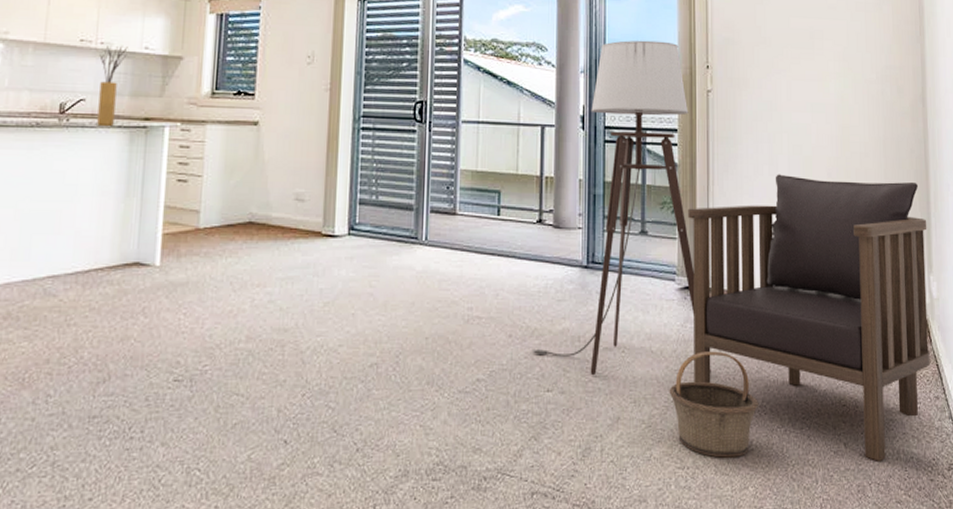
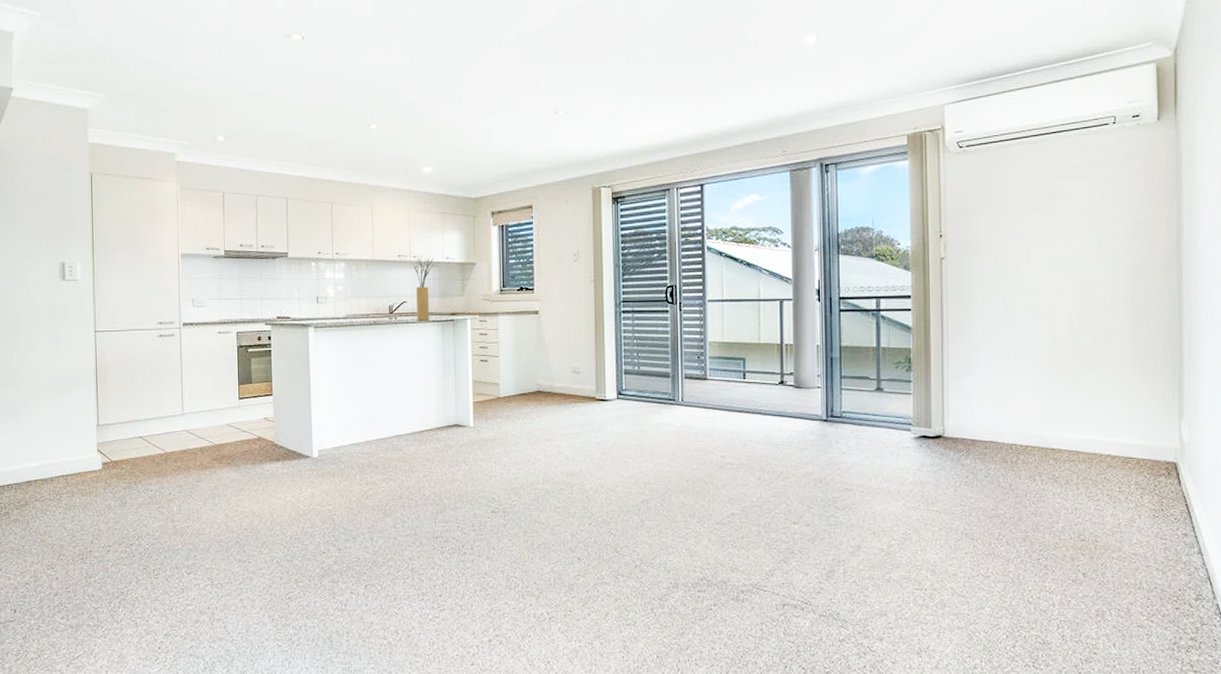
floor lamp: present [531,40,711,376] -> none [778,215,947,512]
basket: present [669,351,758,458] -> none [906,491,994,582]
armchair: present [688,174,930,461] -> none [922,331,1179,590]

